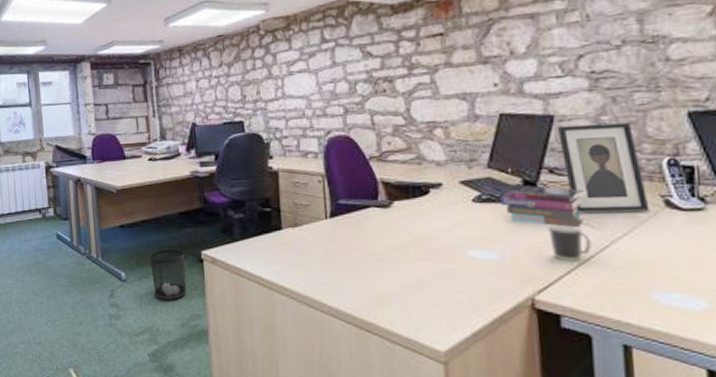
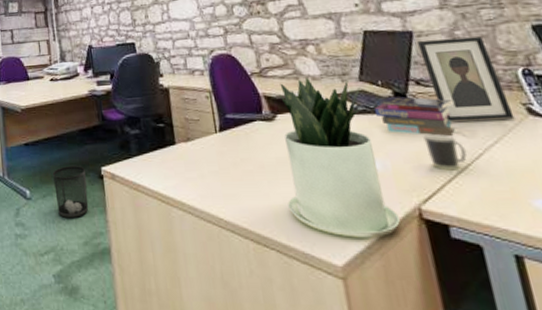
planter: none [396,162,510,326] -> present [279,77,400,238]

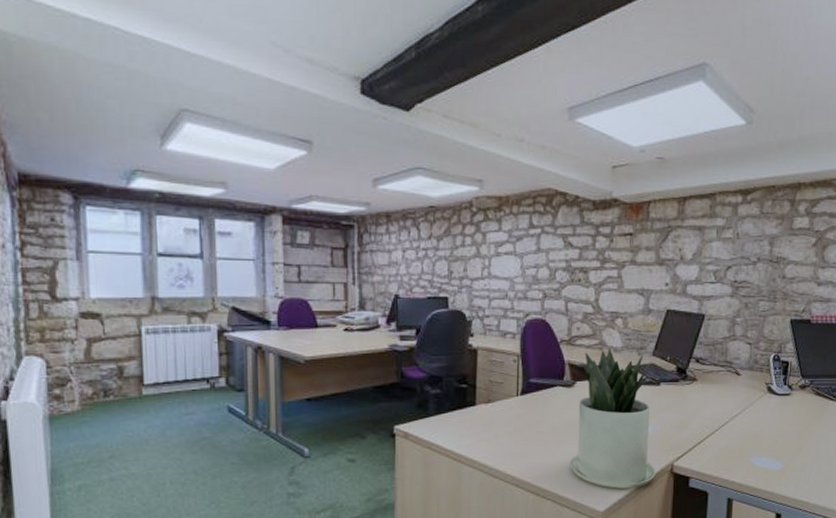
waste bin: present [52,166,89,219] -> none [337,424,376,477]
books: present [373,96,455,137] -> none [658,371,719,408]
picture frame: present [418,36,515,122] -> none [706,325,758,395]
mug: present [423,134,467,171] -> none [689,405,718,435]

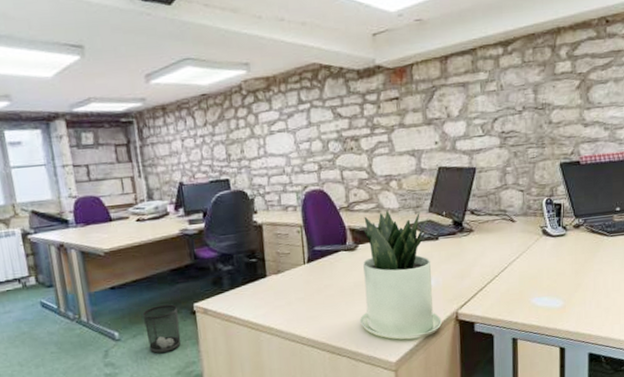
waste bin: none [337,424,376,477] -> present [142,304,181,354]

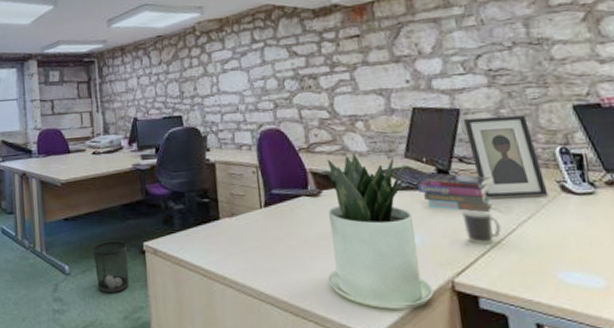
books: none [436,224,495,256] -> present [416,172,493,213]
mug: none [469,254,497,282] -> present [462,210,502,245]
picture frame: none [478,172,533,243] -> present [464,115,548,198]

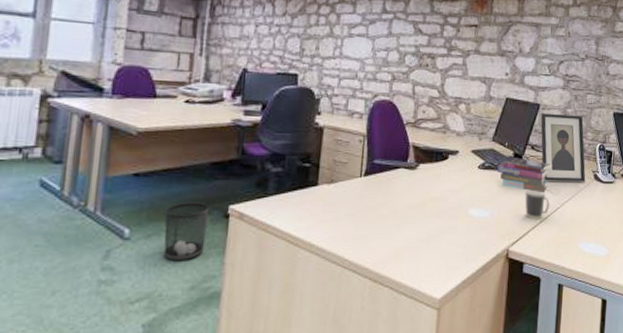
planter: present [325,153,433,309] -> none [409,132,492,274]

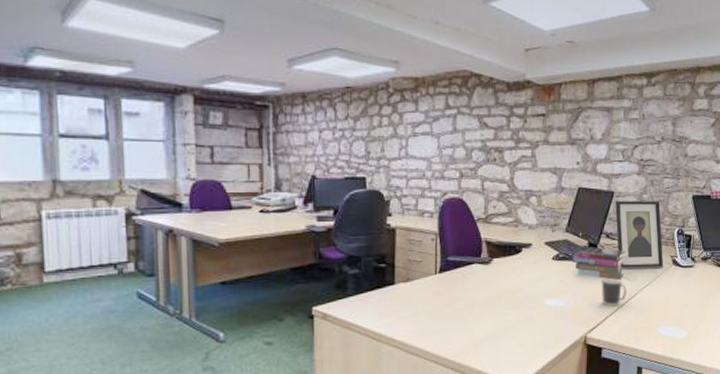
waste bin: present [163,203,209,262] -> none [253,306,294,360]

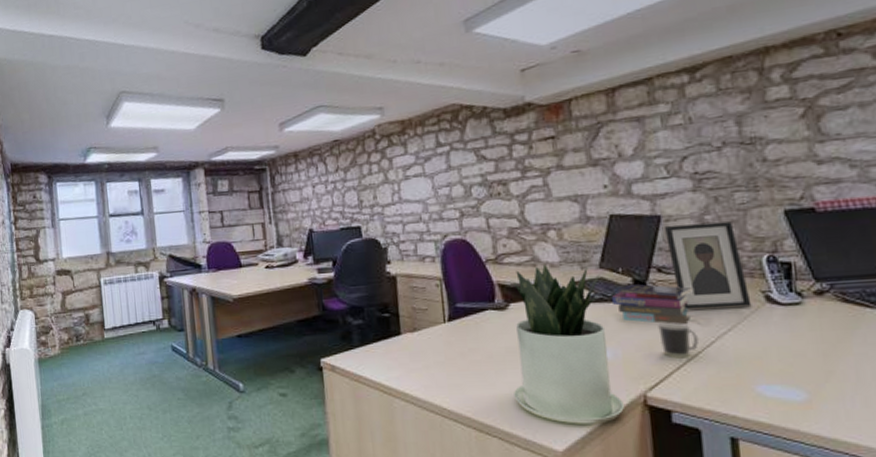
planter: none [488,225,570,362] -> present [514,264,624,424]

